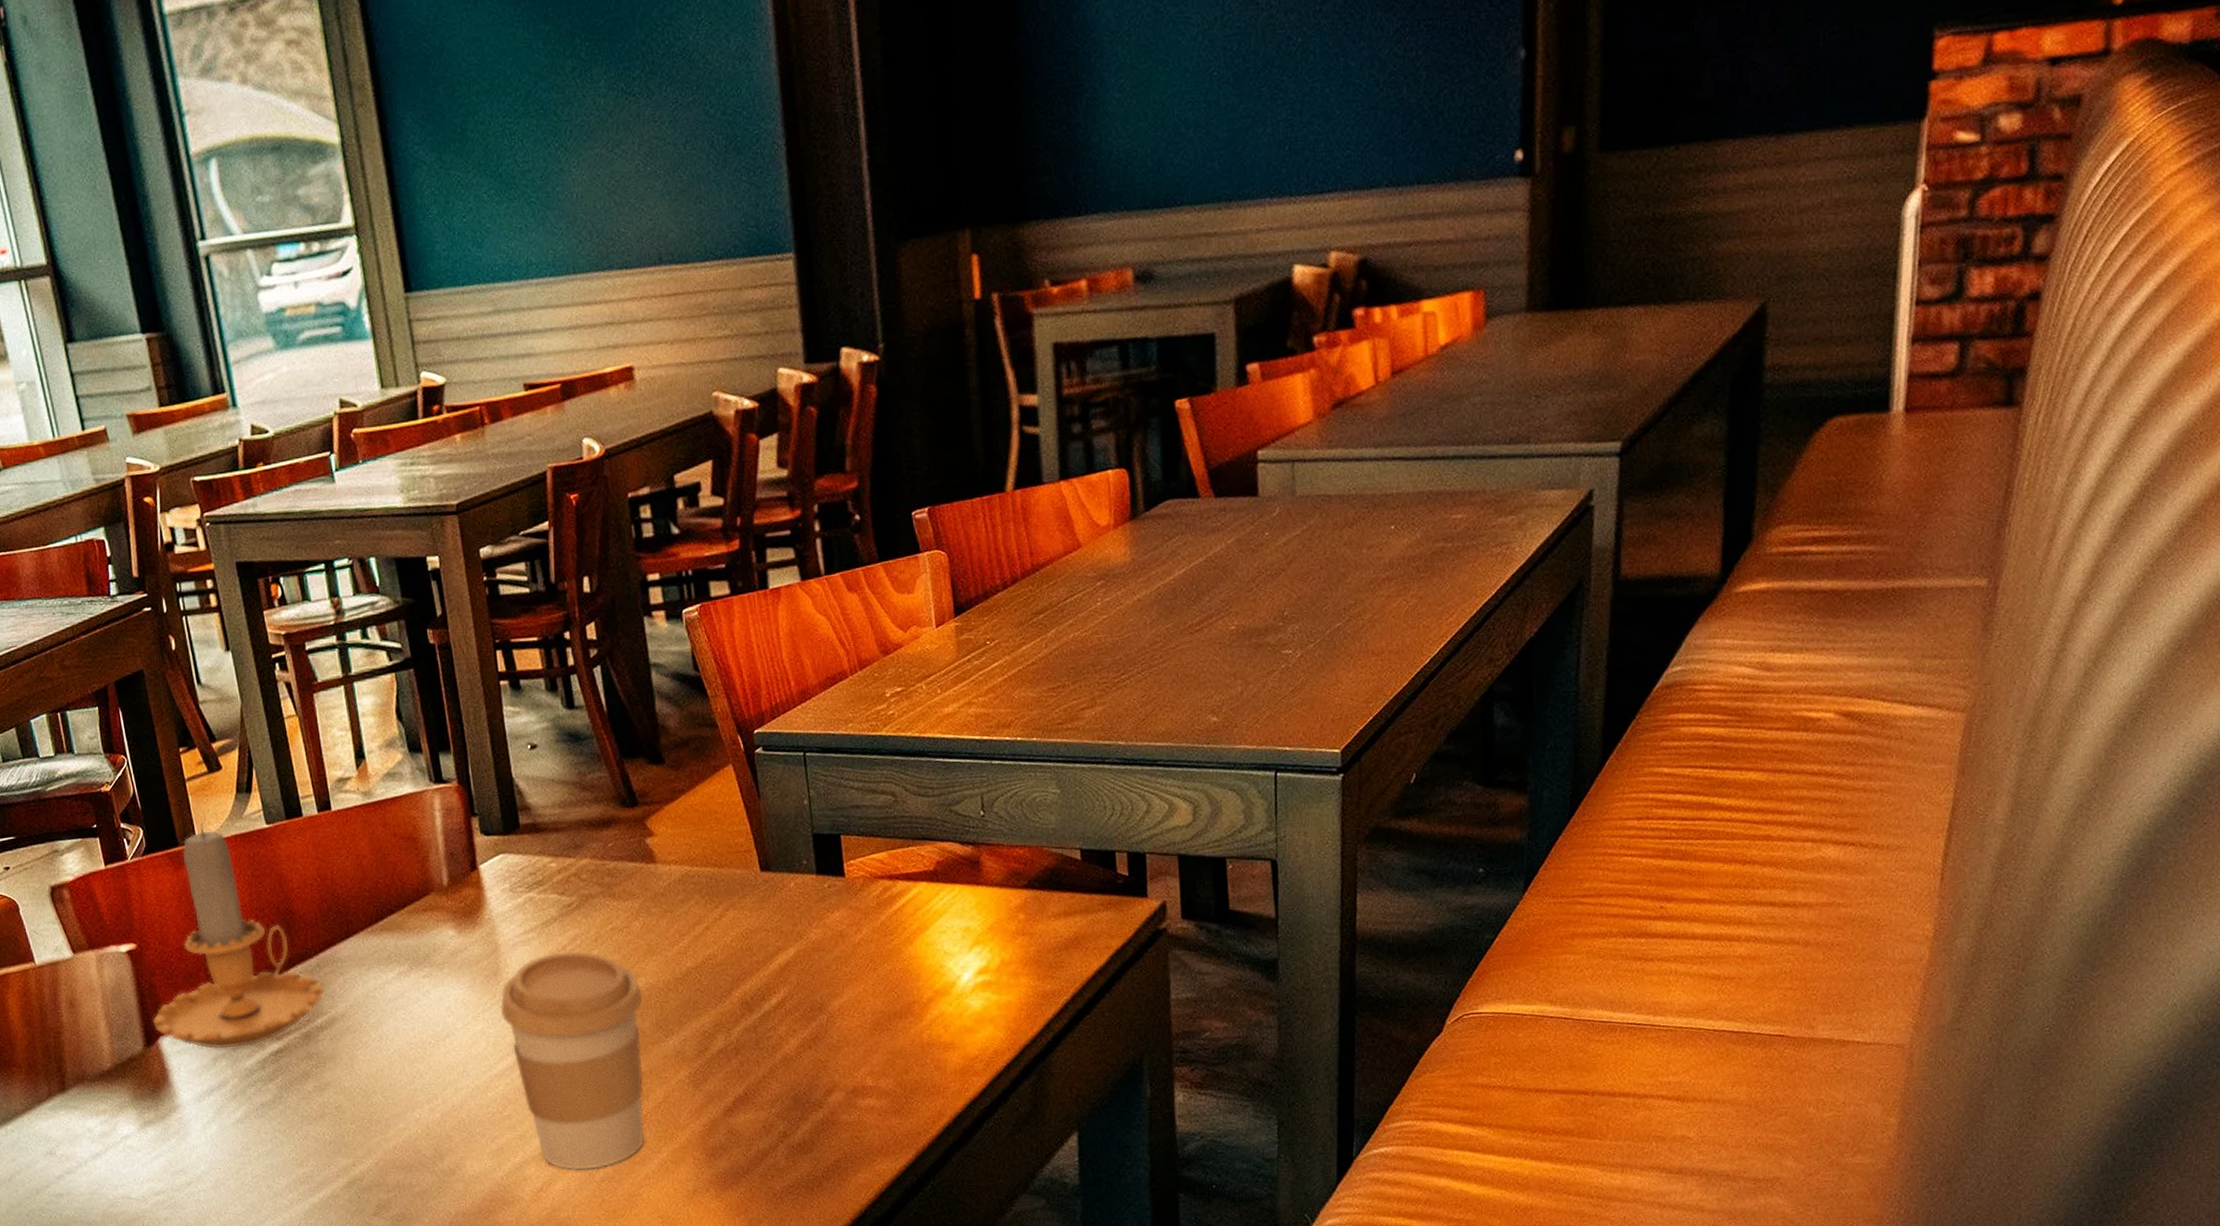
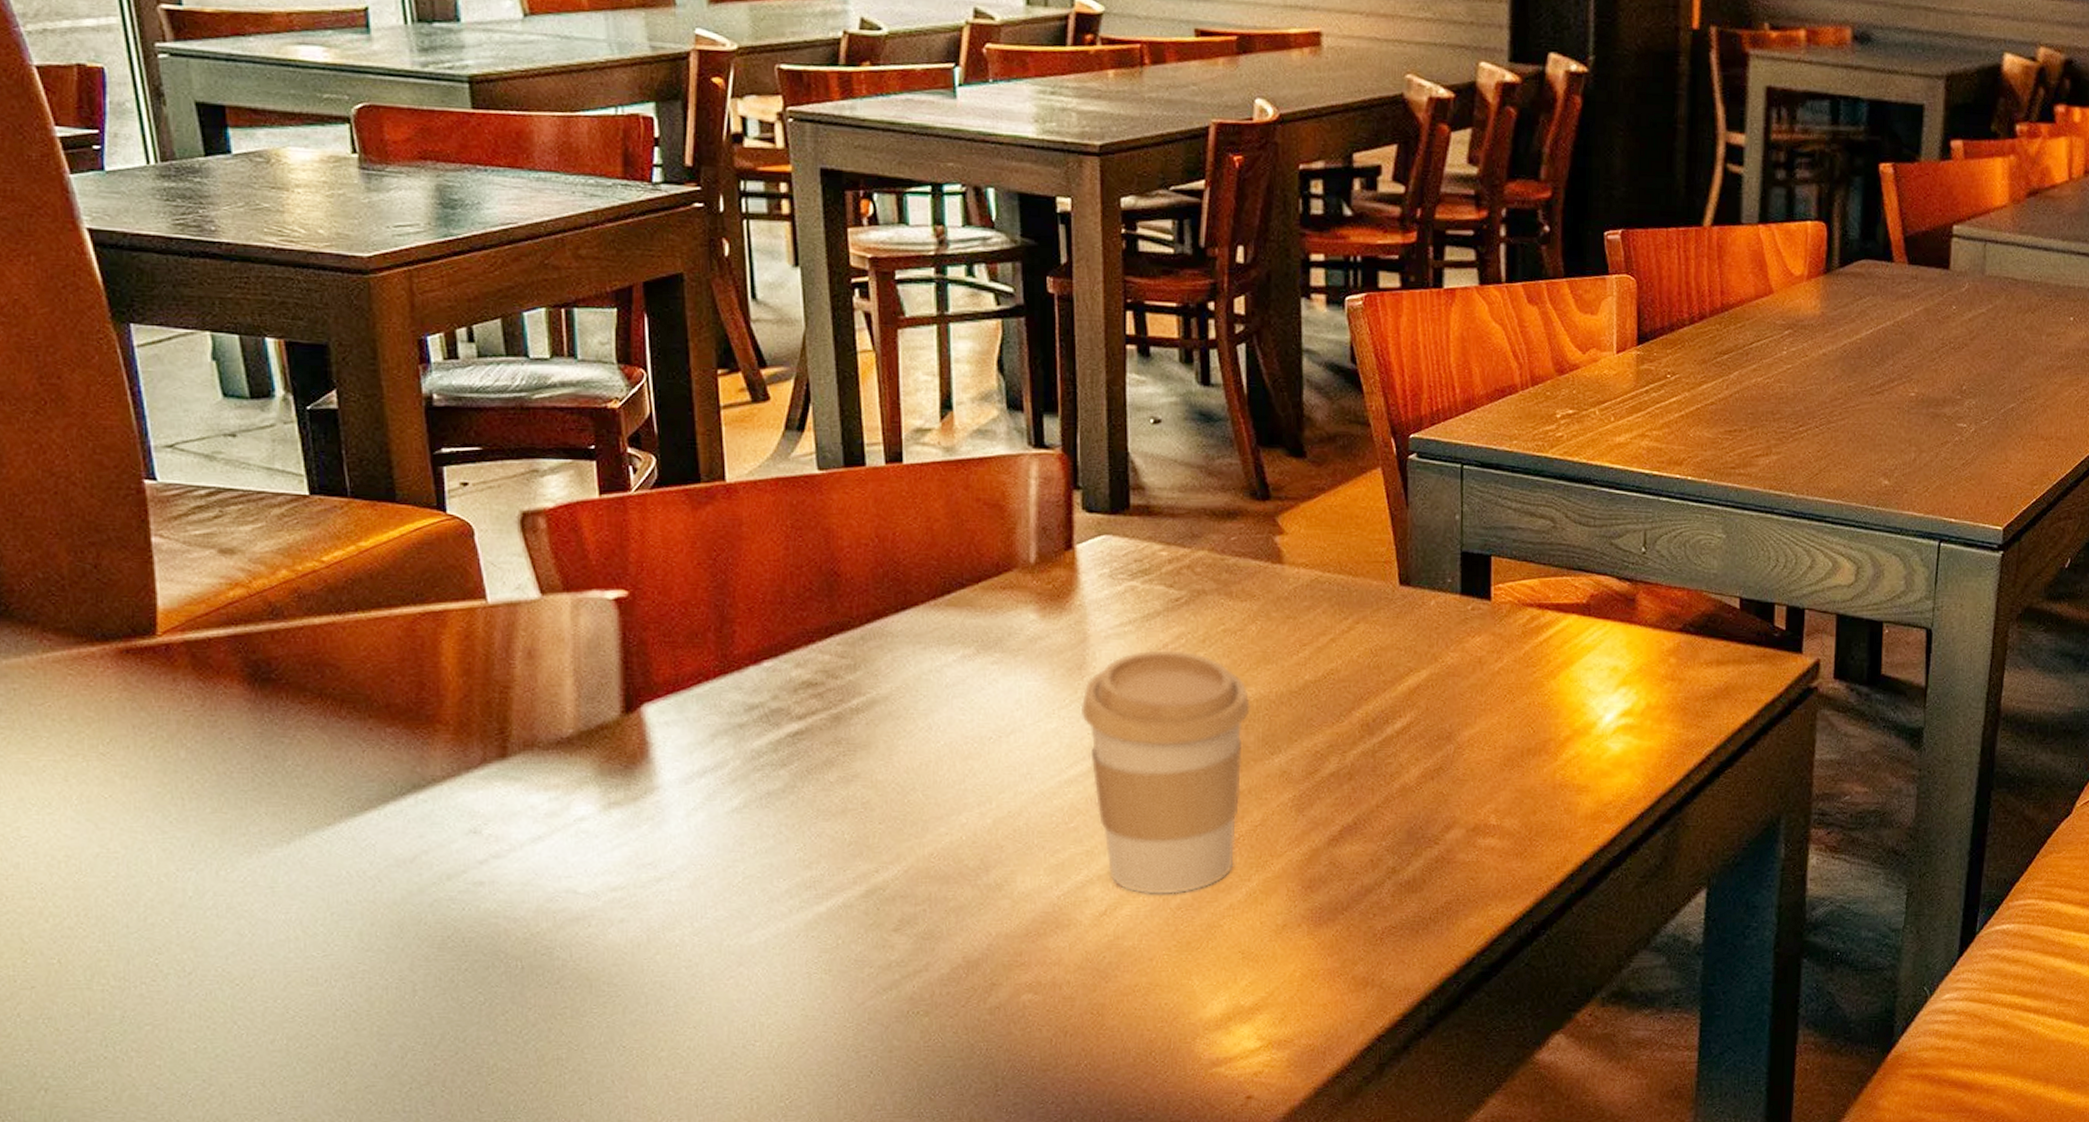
candle: present [152,824,324,1049] -> none [637,460,866,724]

